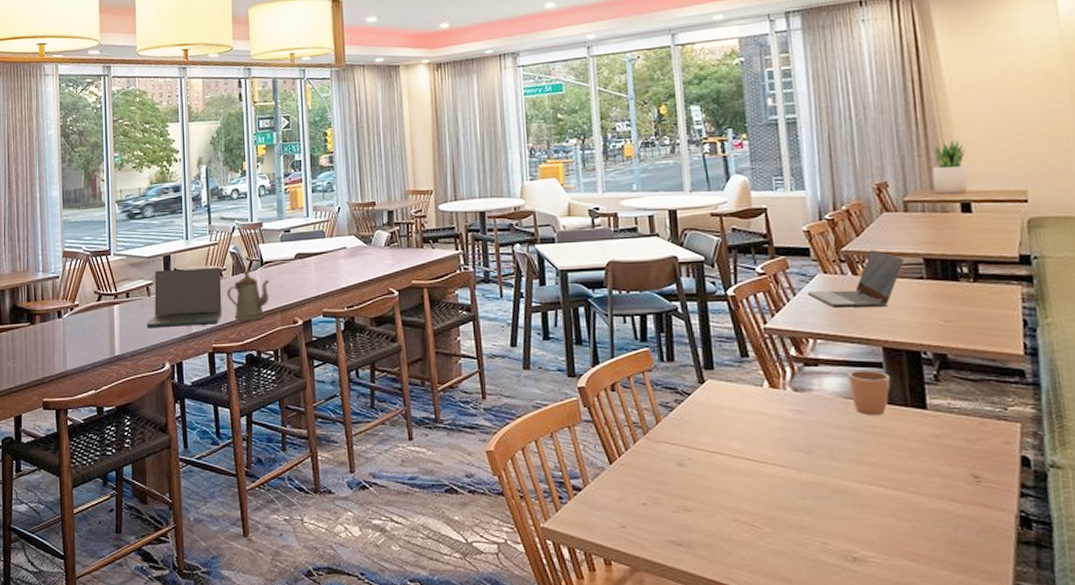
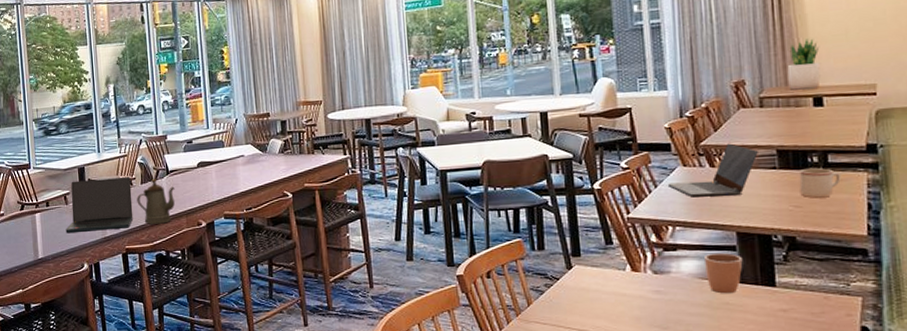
mug: none [948,279,993,312] -> present [799,168,841,198]

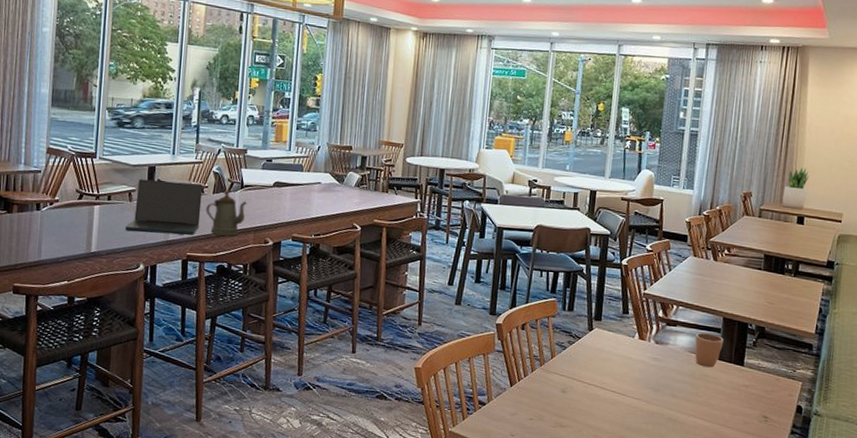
laptop: present [669,143,758,198] -> none [680,243,751,287]
mug: present [799,168,841,198] -> none [774,273,805,299]

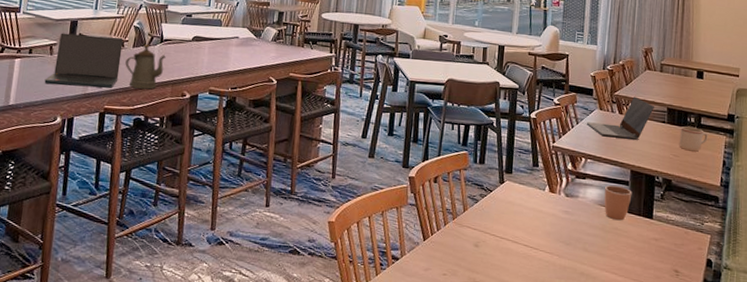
laptop: none [680,243,751,287] -> present [587,96,654,140]
mug: none [774,273,805,299] -> present [679,126,708,152]
planter: present [782,167,810,209] -> none [682,24,707,64]

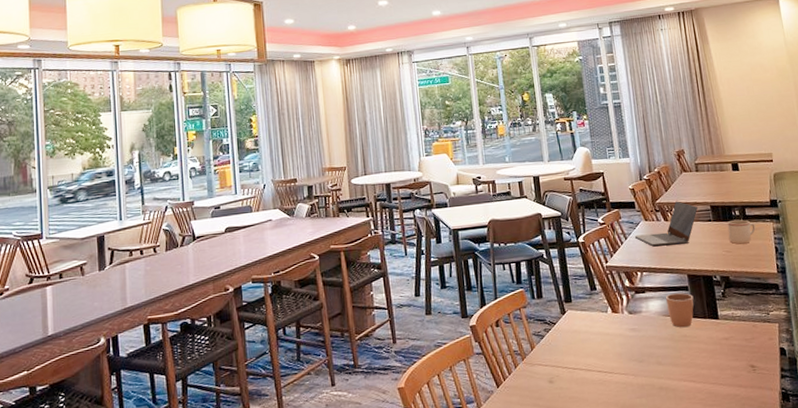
laptop: present [44,33,124,88] -> none [80,243,157,307]
coffee pot: present [125,43,166,89] -> none [161,244,201,293]

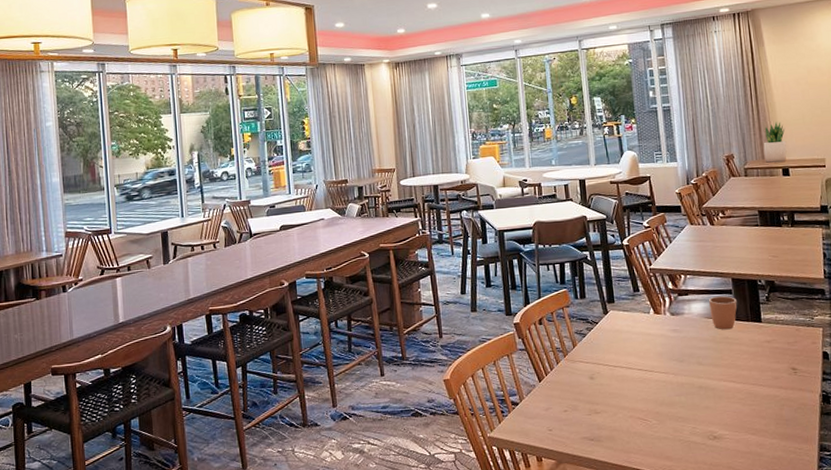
laptop: present [635,201,698,247] -> none [680,205,745,251]
planter: none [712,117,736,158] -> present [763,122,787,163]
mug: present [727,220,756,245] -> none [774,225,804,250]

